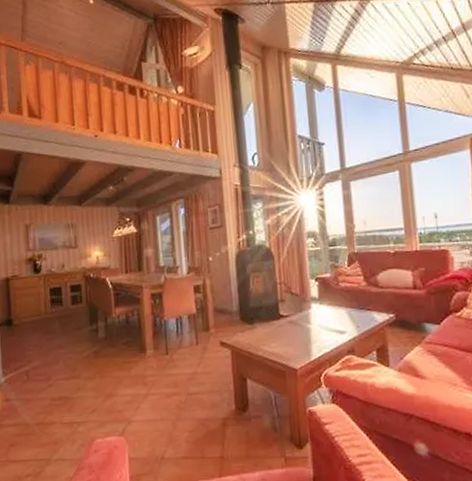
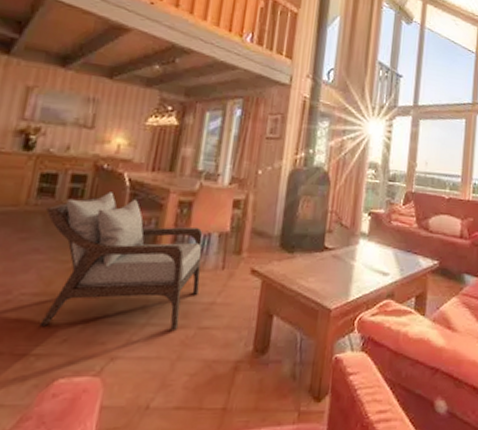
armchair: none [60,294,182,401] -> present [39,191,203,330]

